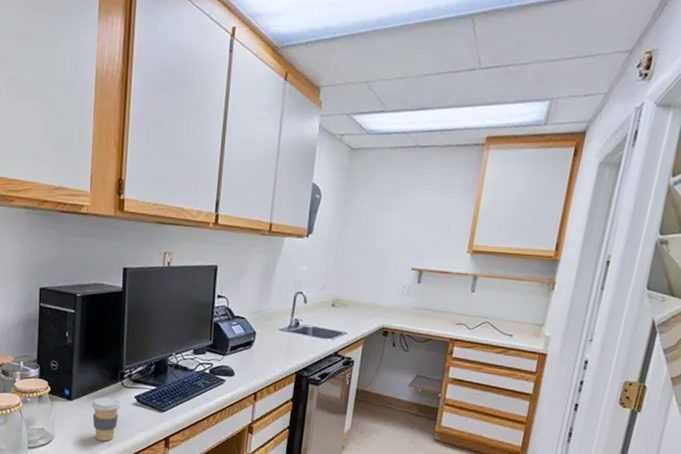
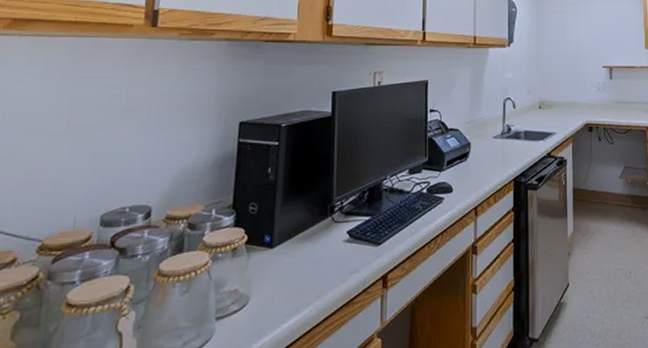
coffee cup: present [91,397,121,442] -> none [296,237,331,293]

